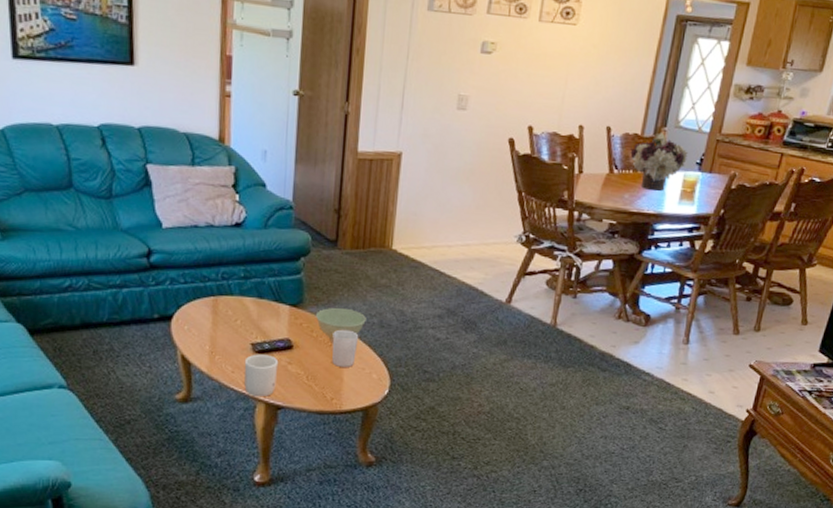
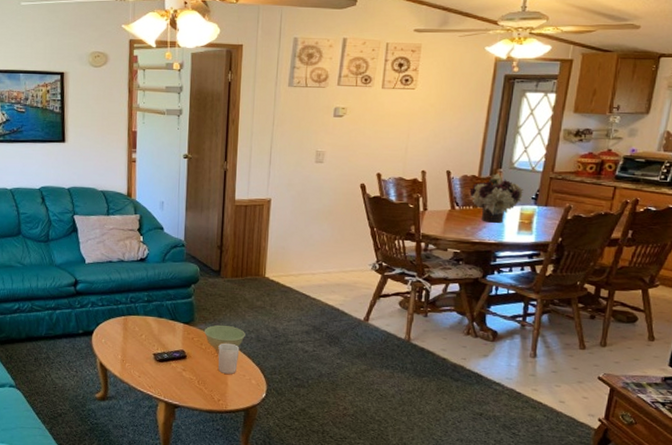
mug: present [243,354,279,398] -> none [148,362,175,398]

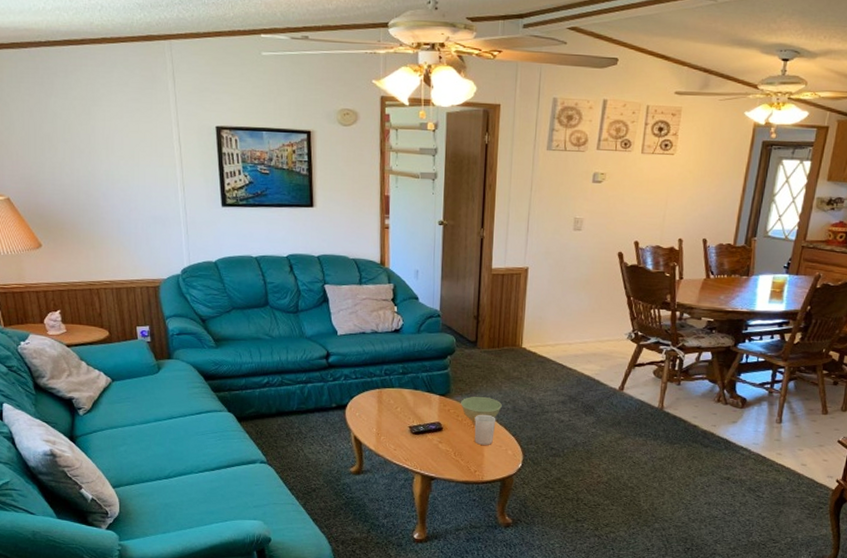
flower arrangement: present [469,174,523,223] -> none [724,242,776,292]

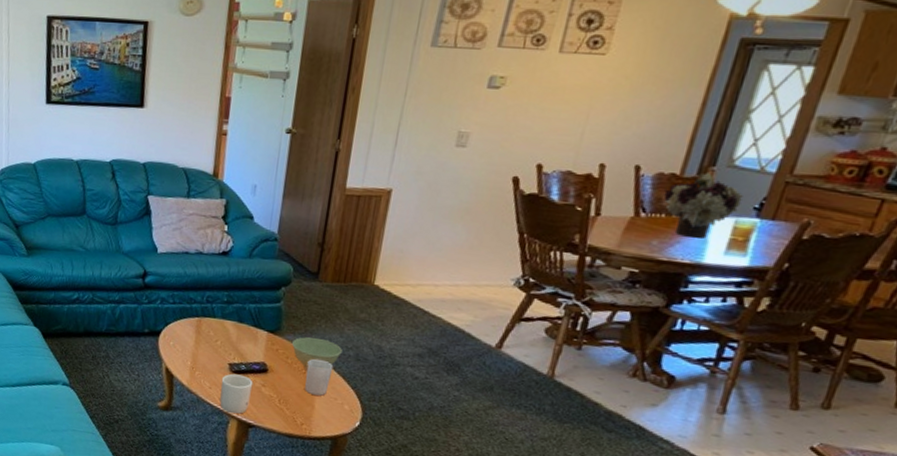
mug: none [403,435,432,470] -> present [219,373,253,415]
flower arrangement: none [724,242,776,292] -> present [663,173,743,239]

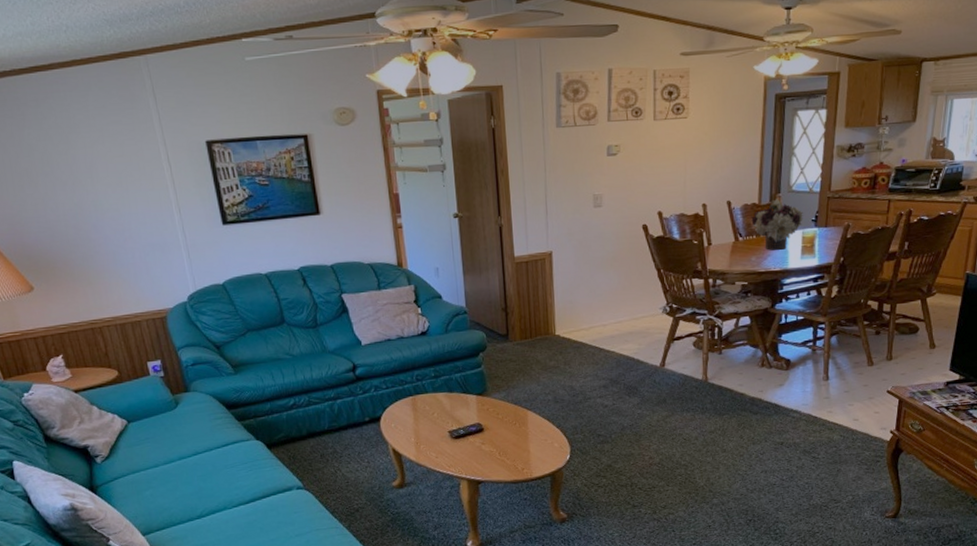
mug: present [219,373,253,415] -> none [445,438,475,476]
bowl: present [292,337,342,370] -> none [499,390,542,421]
candle holder: present [305,358,334,396] -> none [515,408,538,442]

